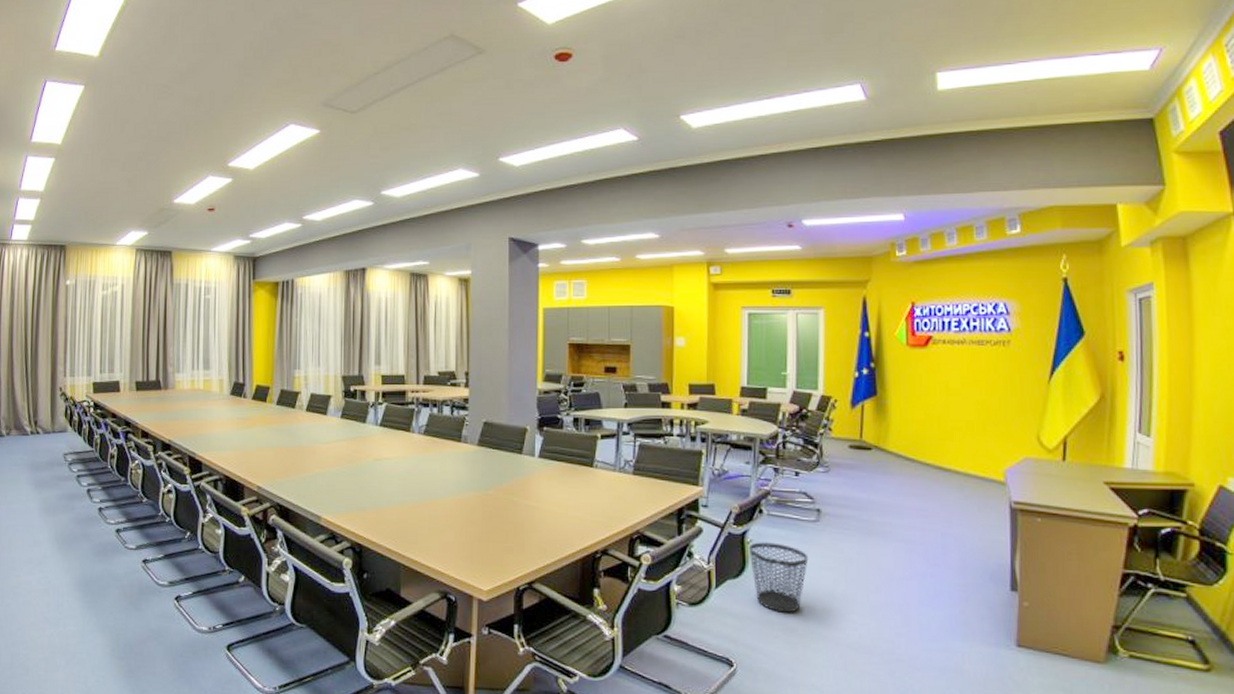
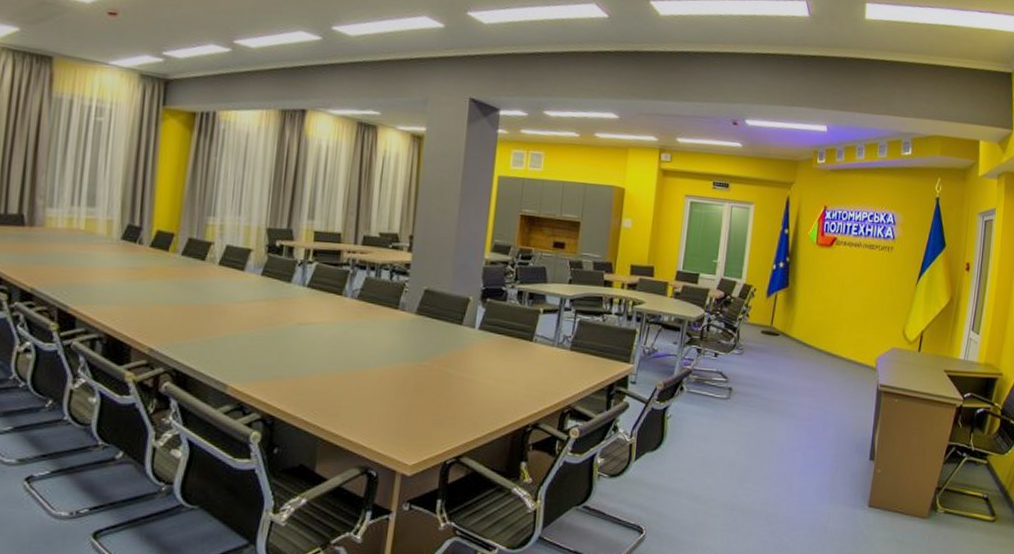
wastebasket: present [748,542,809,613] -> none [667,417,718,483]

